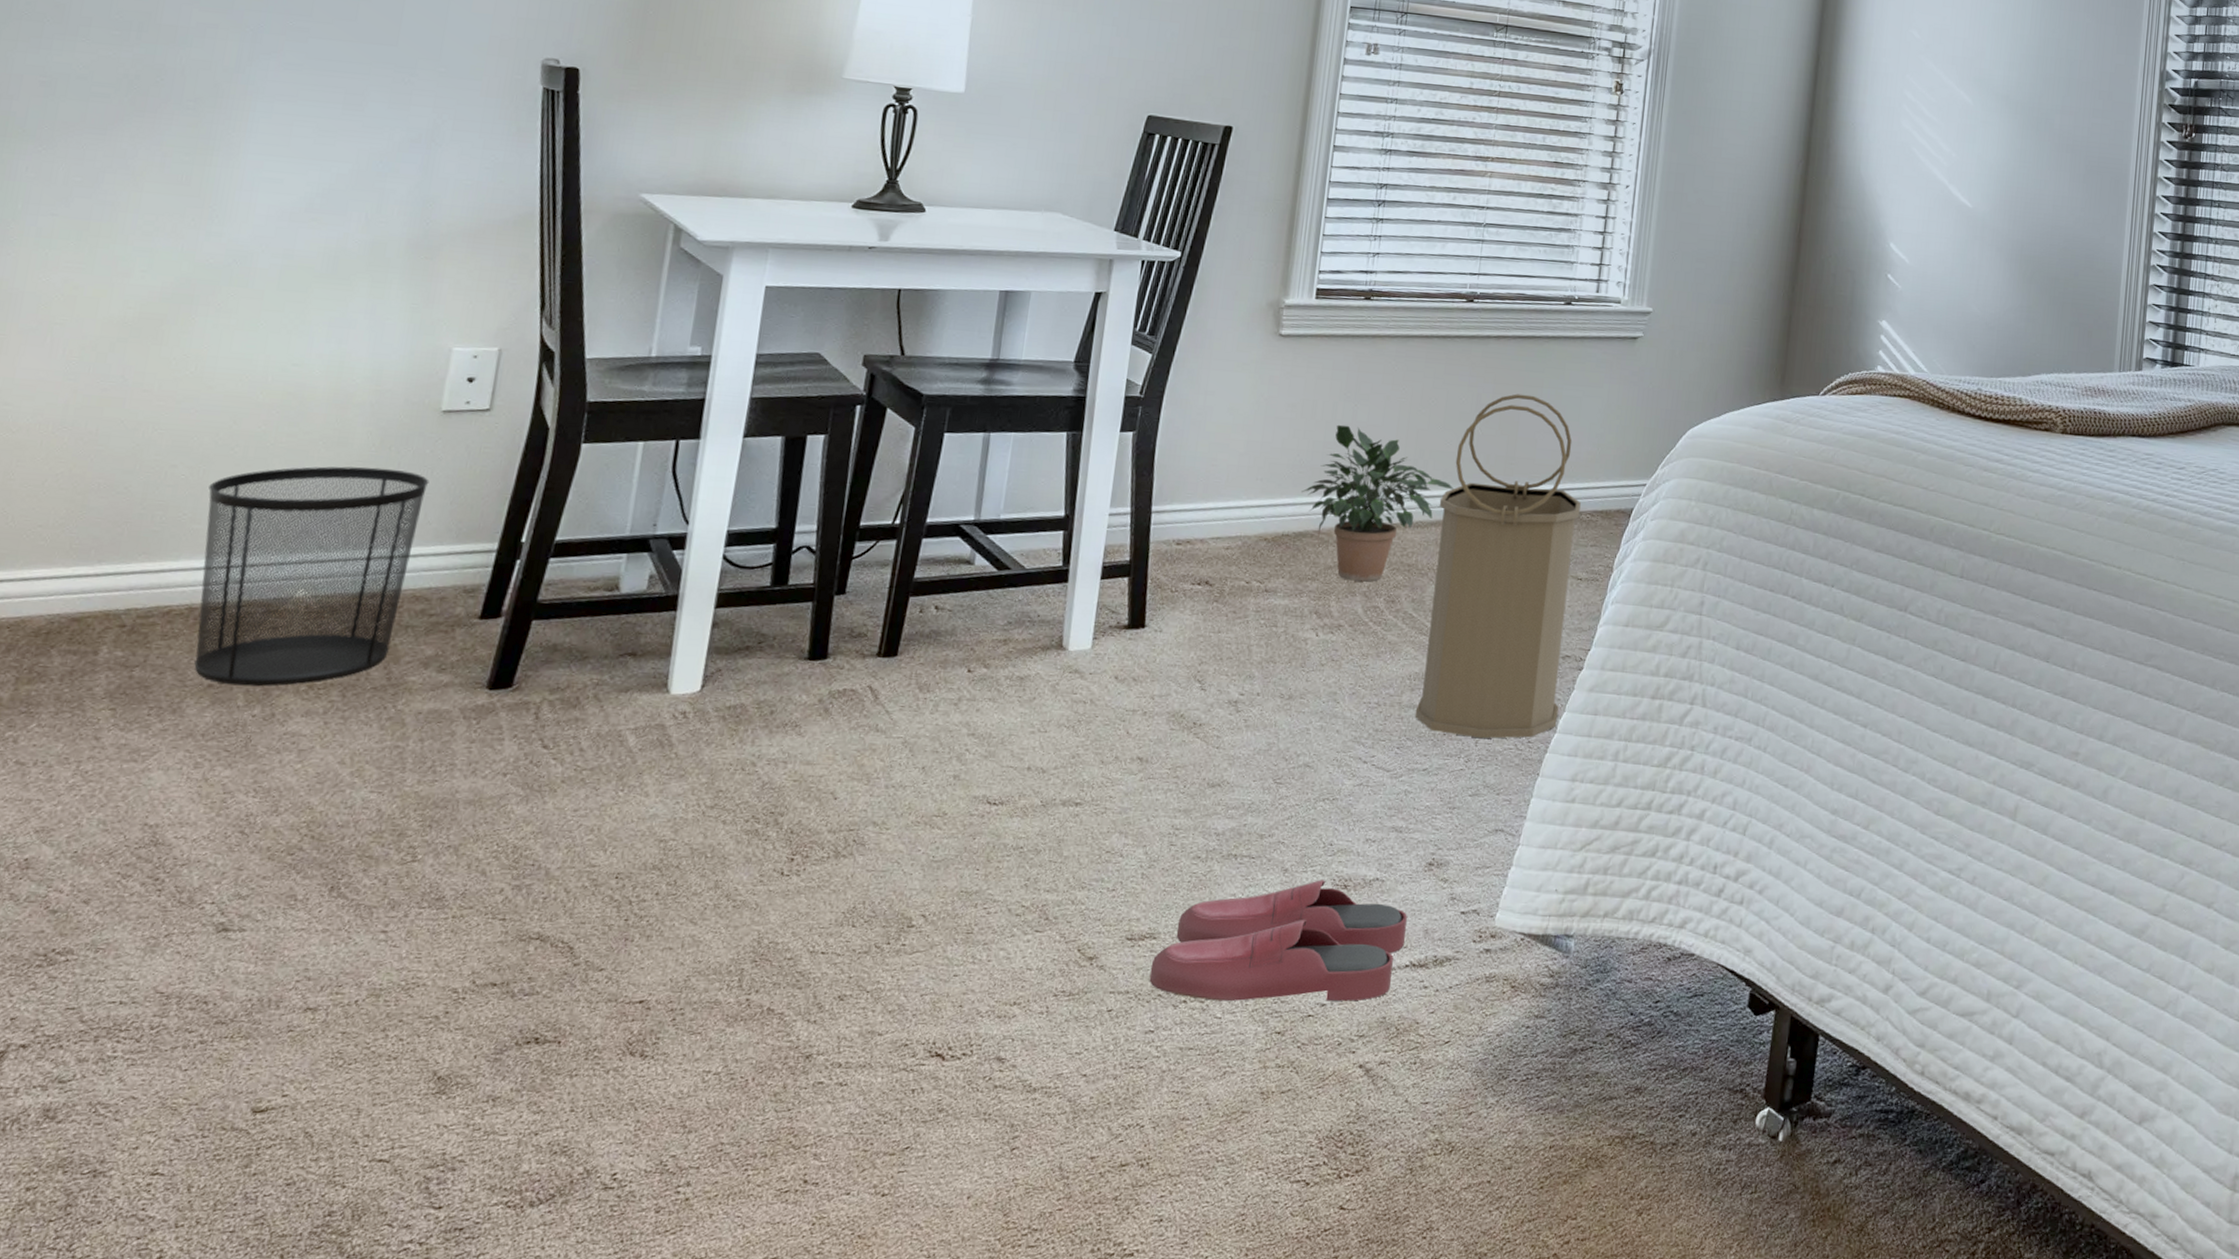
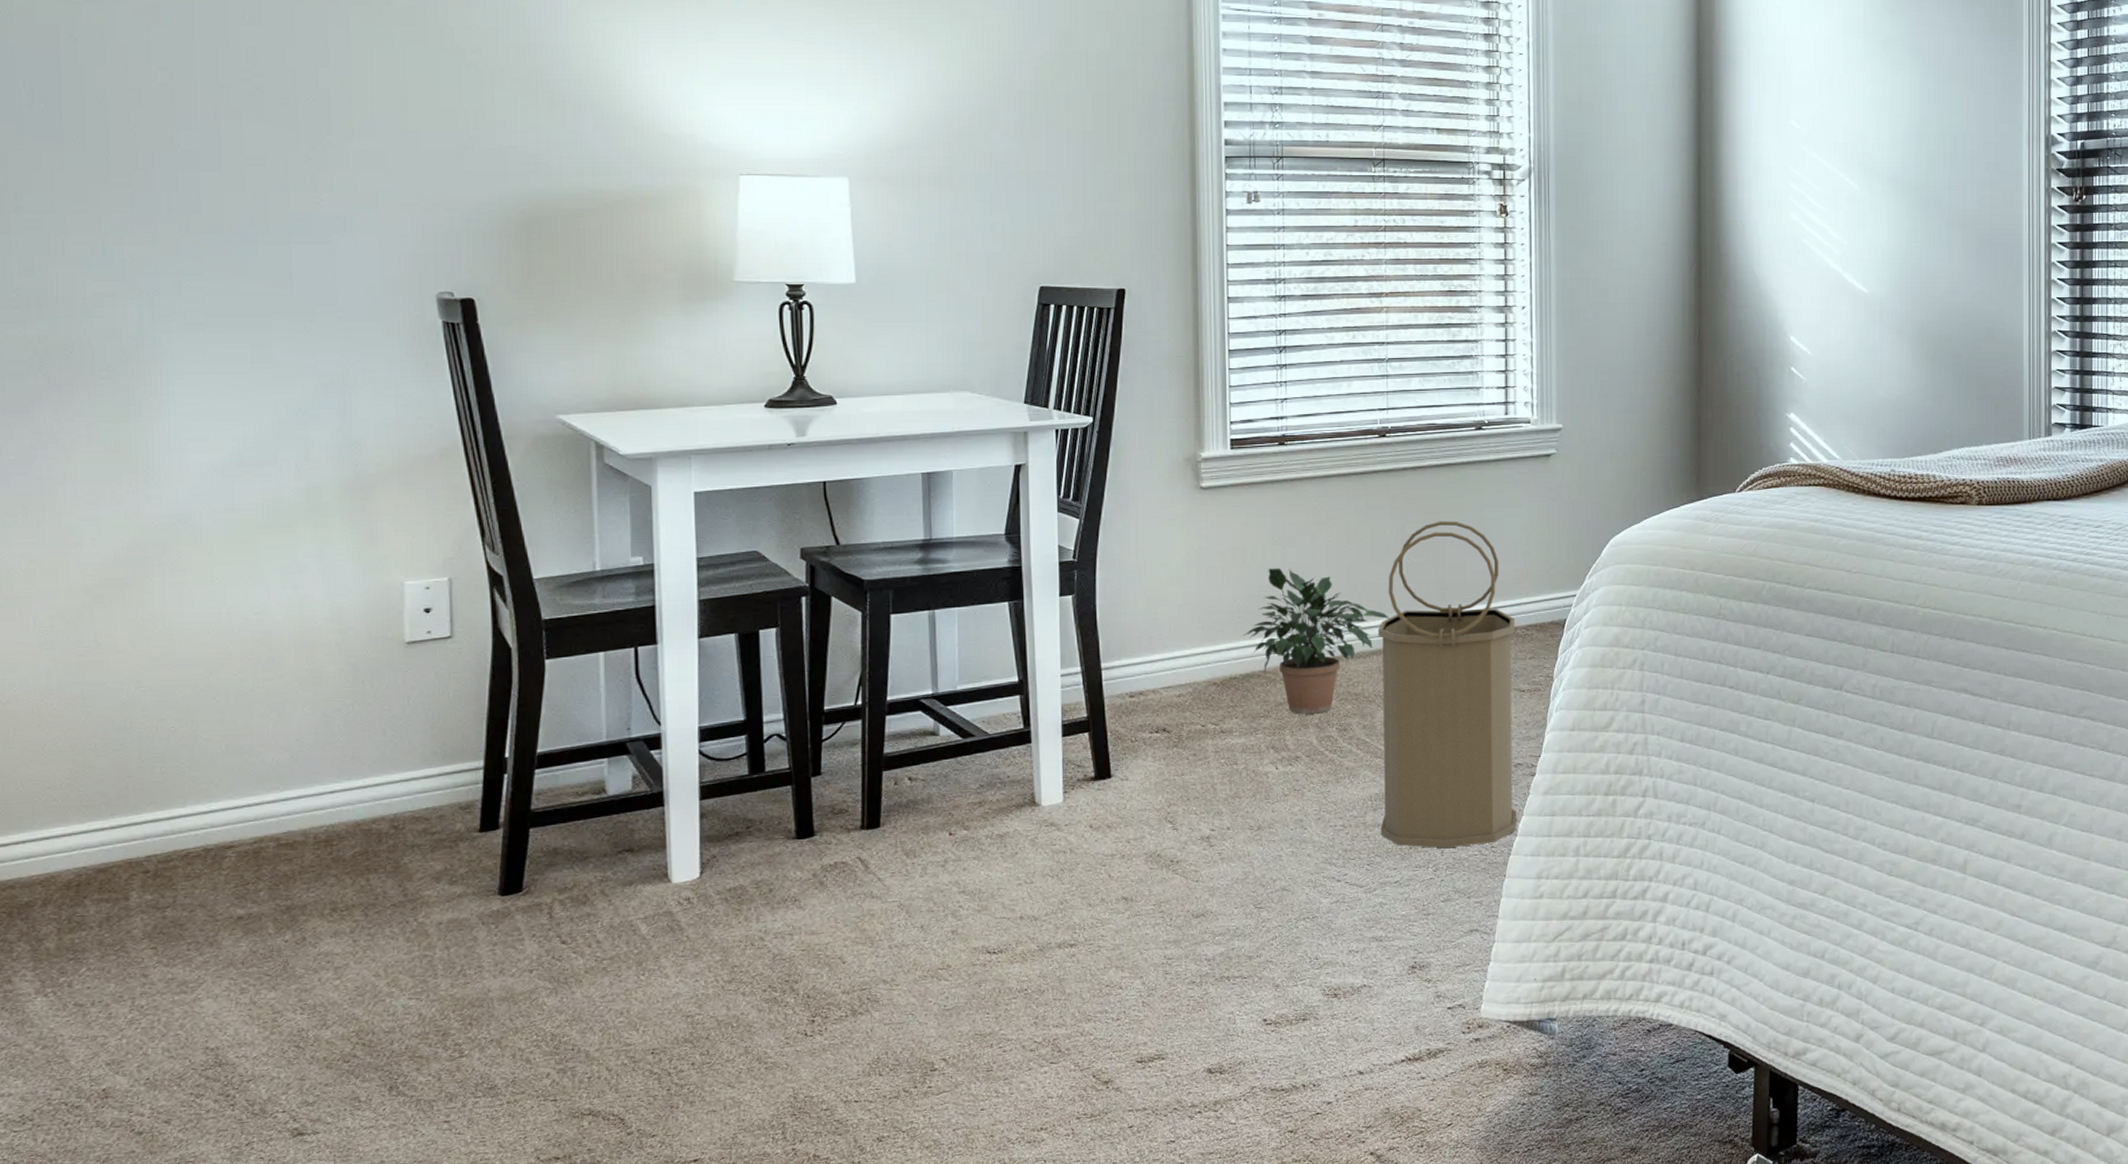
waste bin: present [194,466,429,685] -> none [200,701,407,914]
slippers: present [1149,880,1407,1002] -> none [1163,991,1398,1109]

